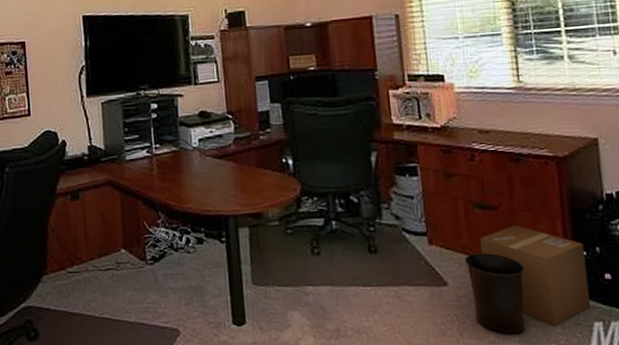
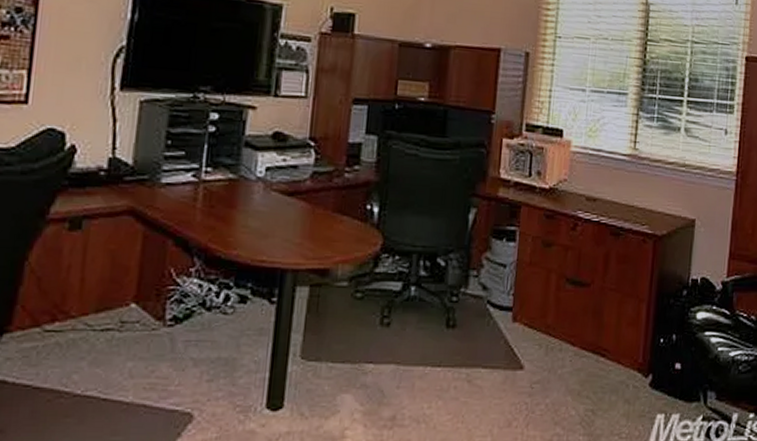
waste bin: present [465,253,526,335] -> none [545,335,603,427]
cardboard box: present [479,225,591,326] -> none [564,306,663,418]

